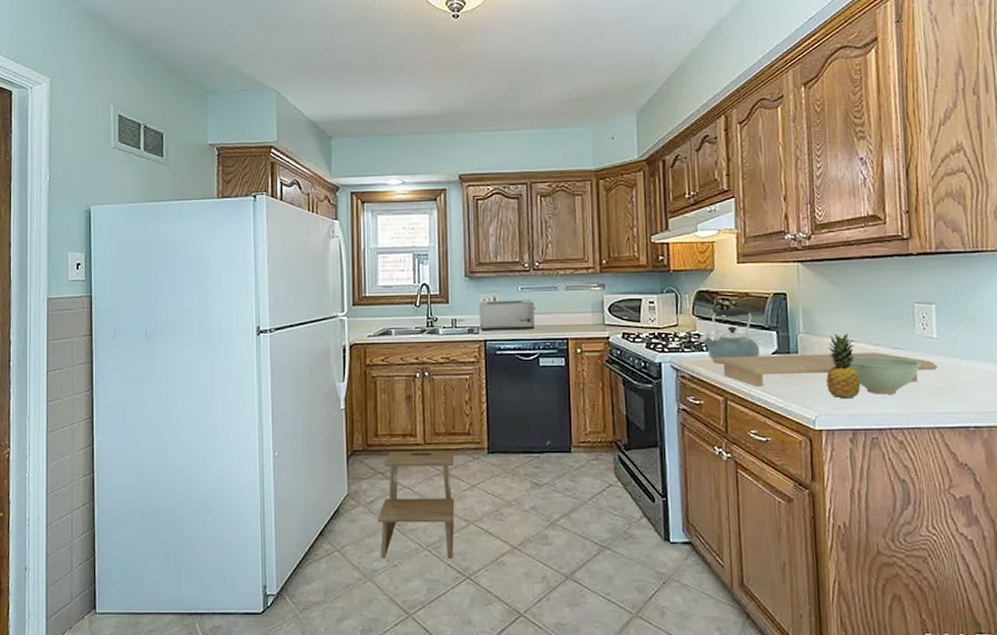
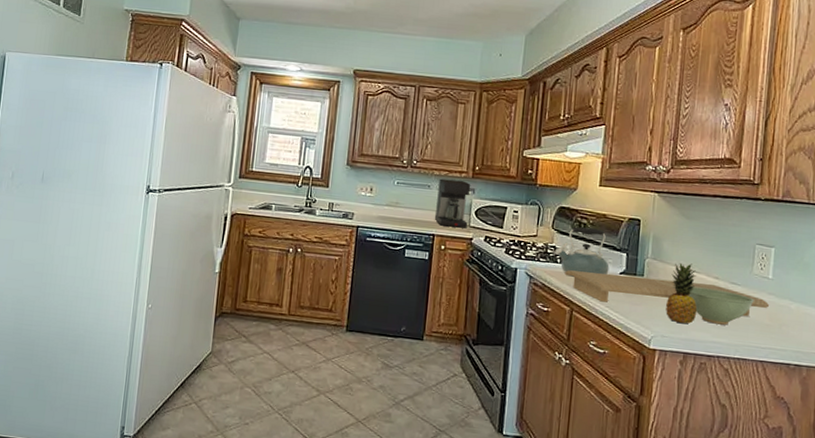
step stool: present [378,451,455,558] -> none [234,317,316,423]
toaster: present [478,300,535,331] -> none [354,189,408,222]
coffee maker: none [565,277,602,328] -> present [434,178,470,229]

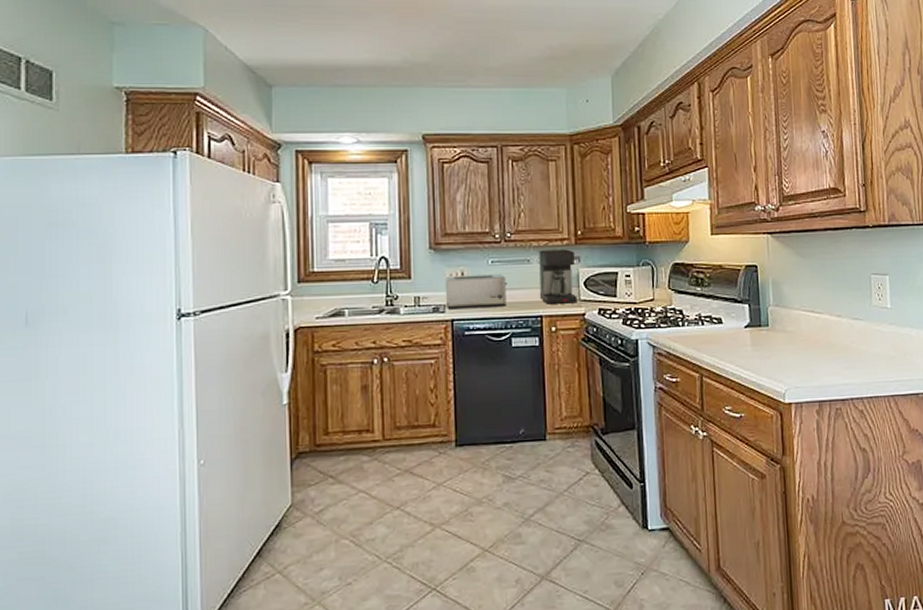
toaster: none [354,189,408,222] -> present [444,274,507,310]
kettle: present [555,227,610,277] -> none [675,282,734,339]
cutting board: present [565,270,769,316] -> none [689,324,891,361]
fruit: present [665,263,697,324] -> none [795,304,825,371]
bowl: present [688,287,754,325] -> none [815,328,877,365]

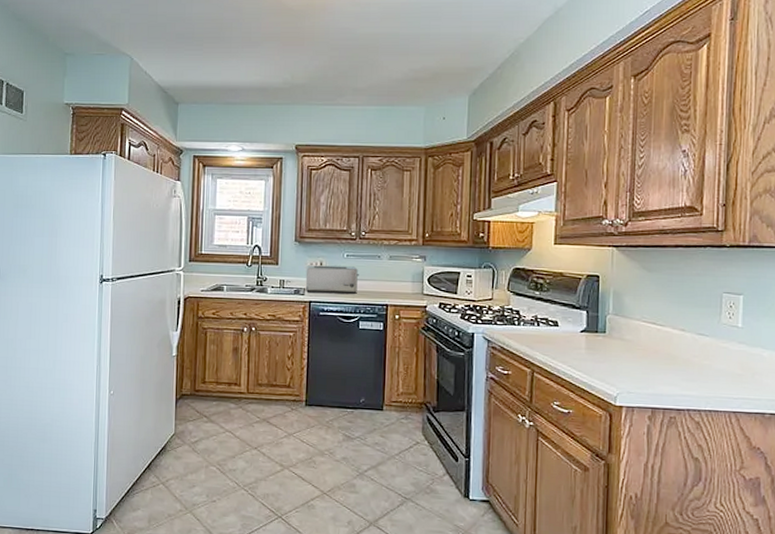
coffee maker: present [539,249,577,304] -> none [386,248,421,296]

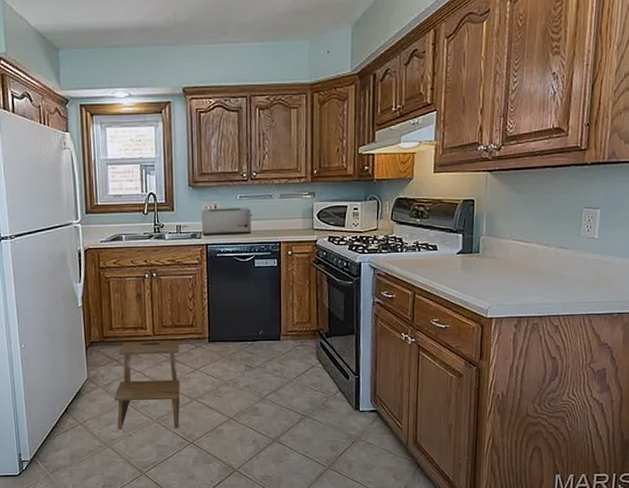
step stool: none [200,397,275,498] -> present [114,341,180,429]

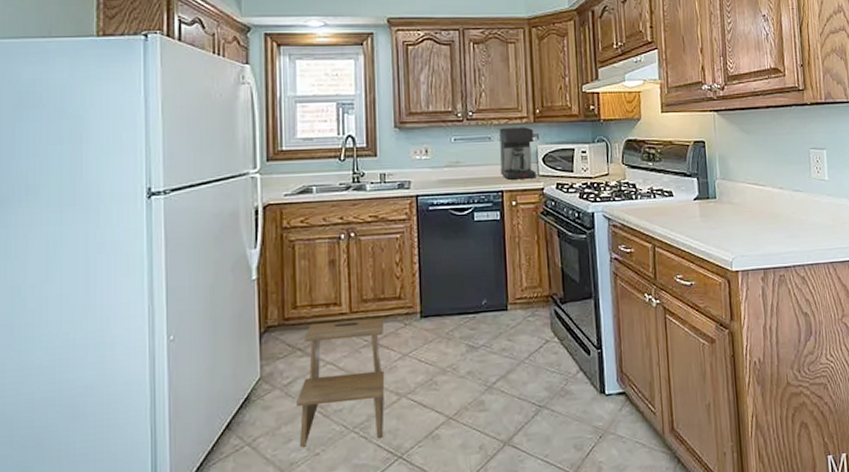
toaster: present [201,207,252,236] -> none [409,151,469,186]
coffee maker: none [279,186,311,232] -> present [499,127,536,180]

